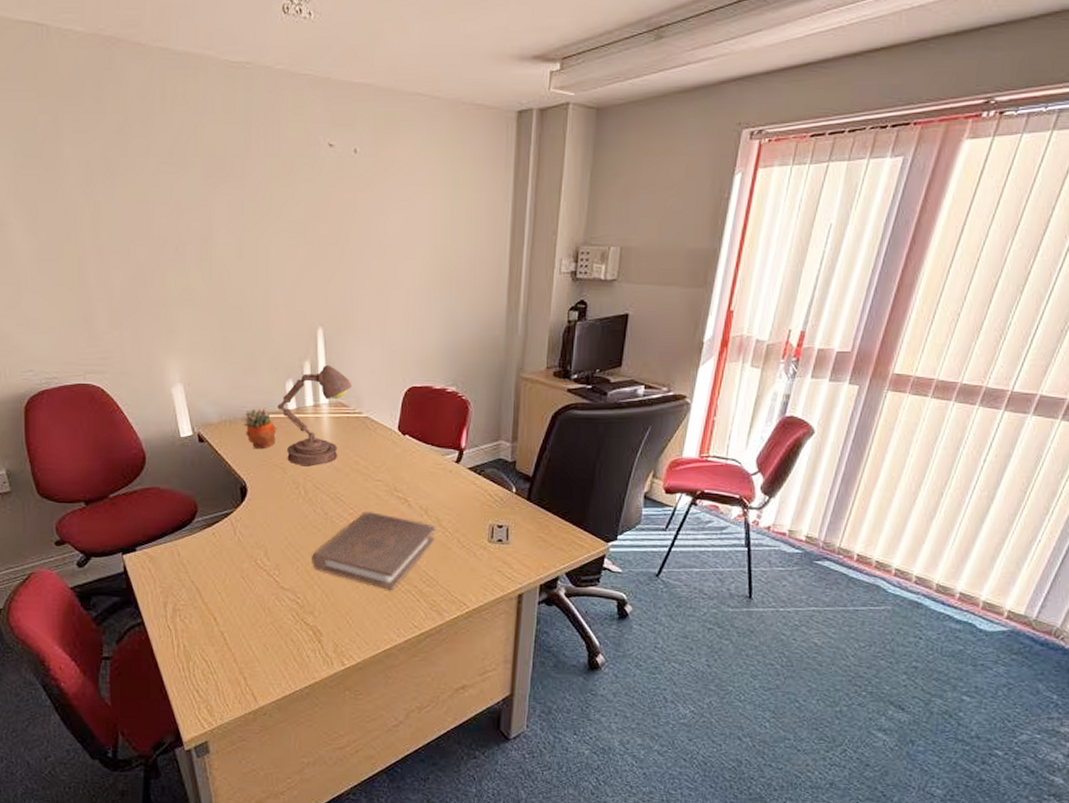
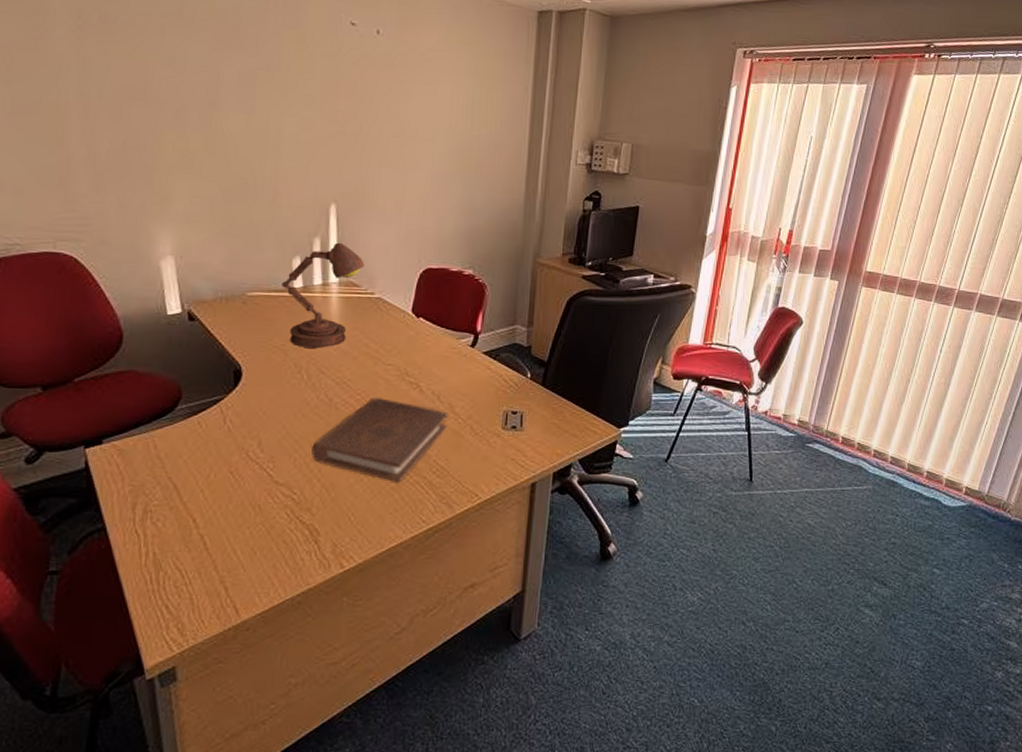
succulent planter: present [242,408,277,449] -> none [241,285,280,330]

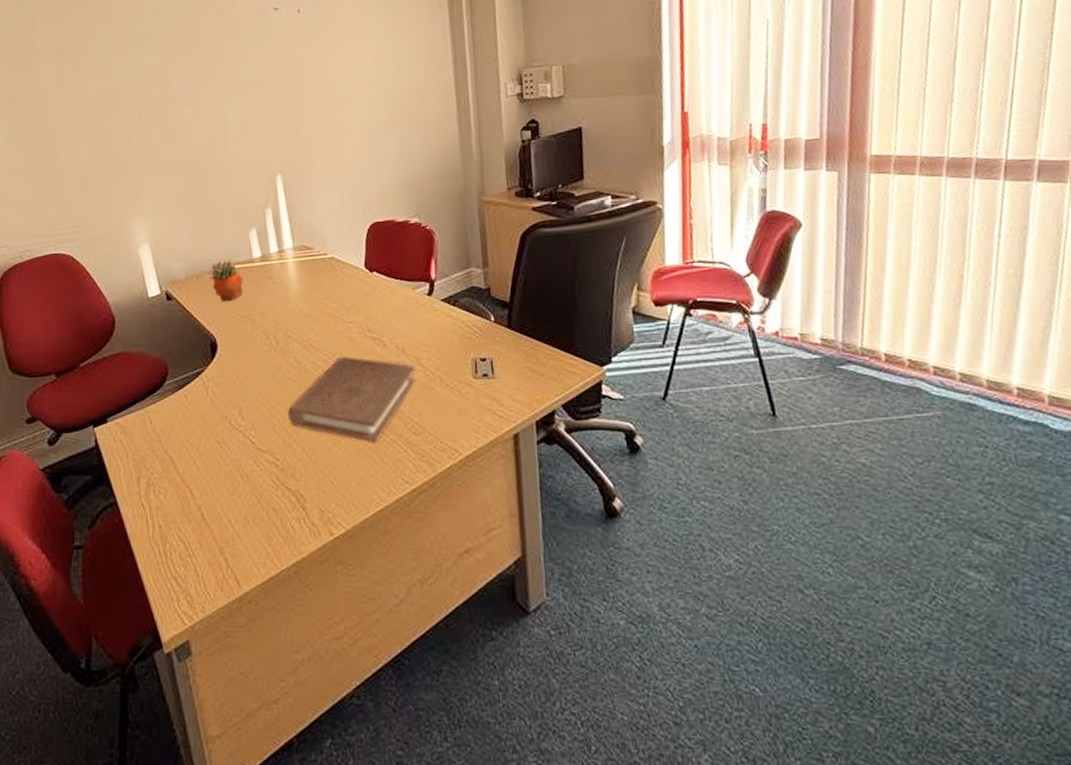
succulent planter: none [241,285,280,330] -> present [208,260,244,302]
desk lamp: present [281,242,364,349] -> none [242,209,314,315]

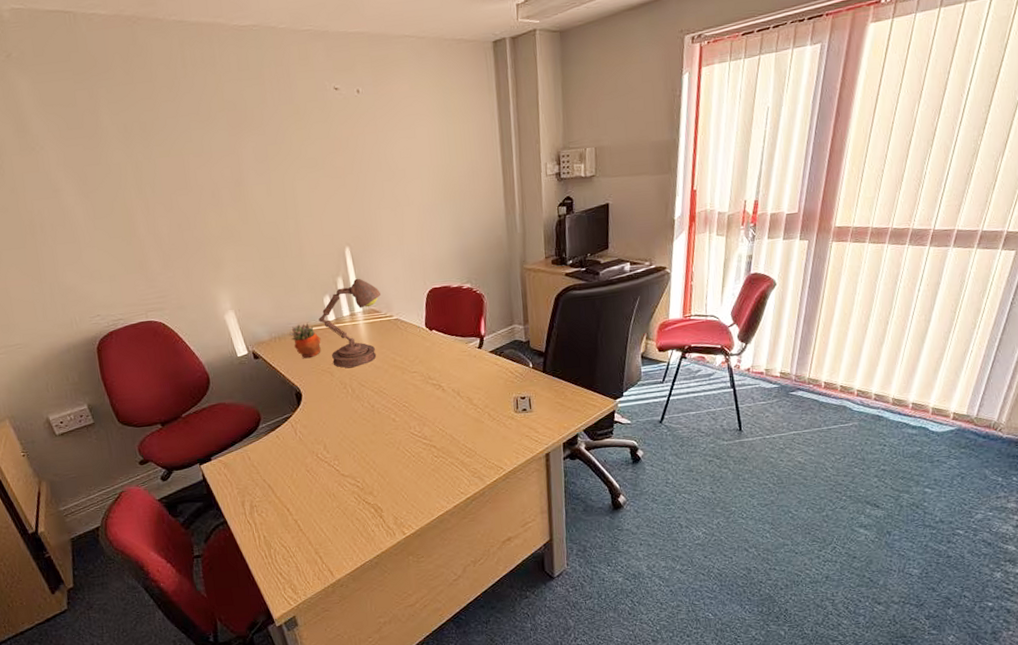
desk lamp: none [242,209,314,315] -> present [318,278,380,368]
book: present [288,356,417,443] -> none [365,400,470,466]

